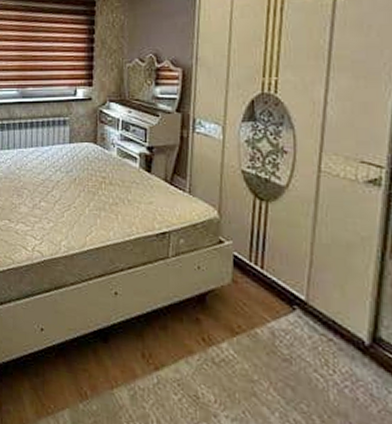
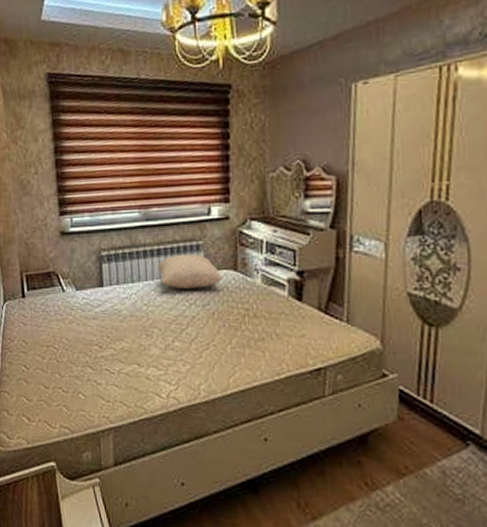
pillow: none [30,128,84,157] -> present [157,254,223,289]

